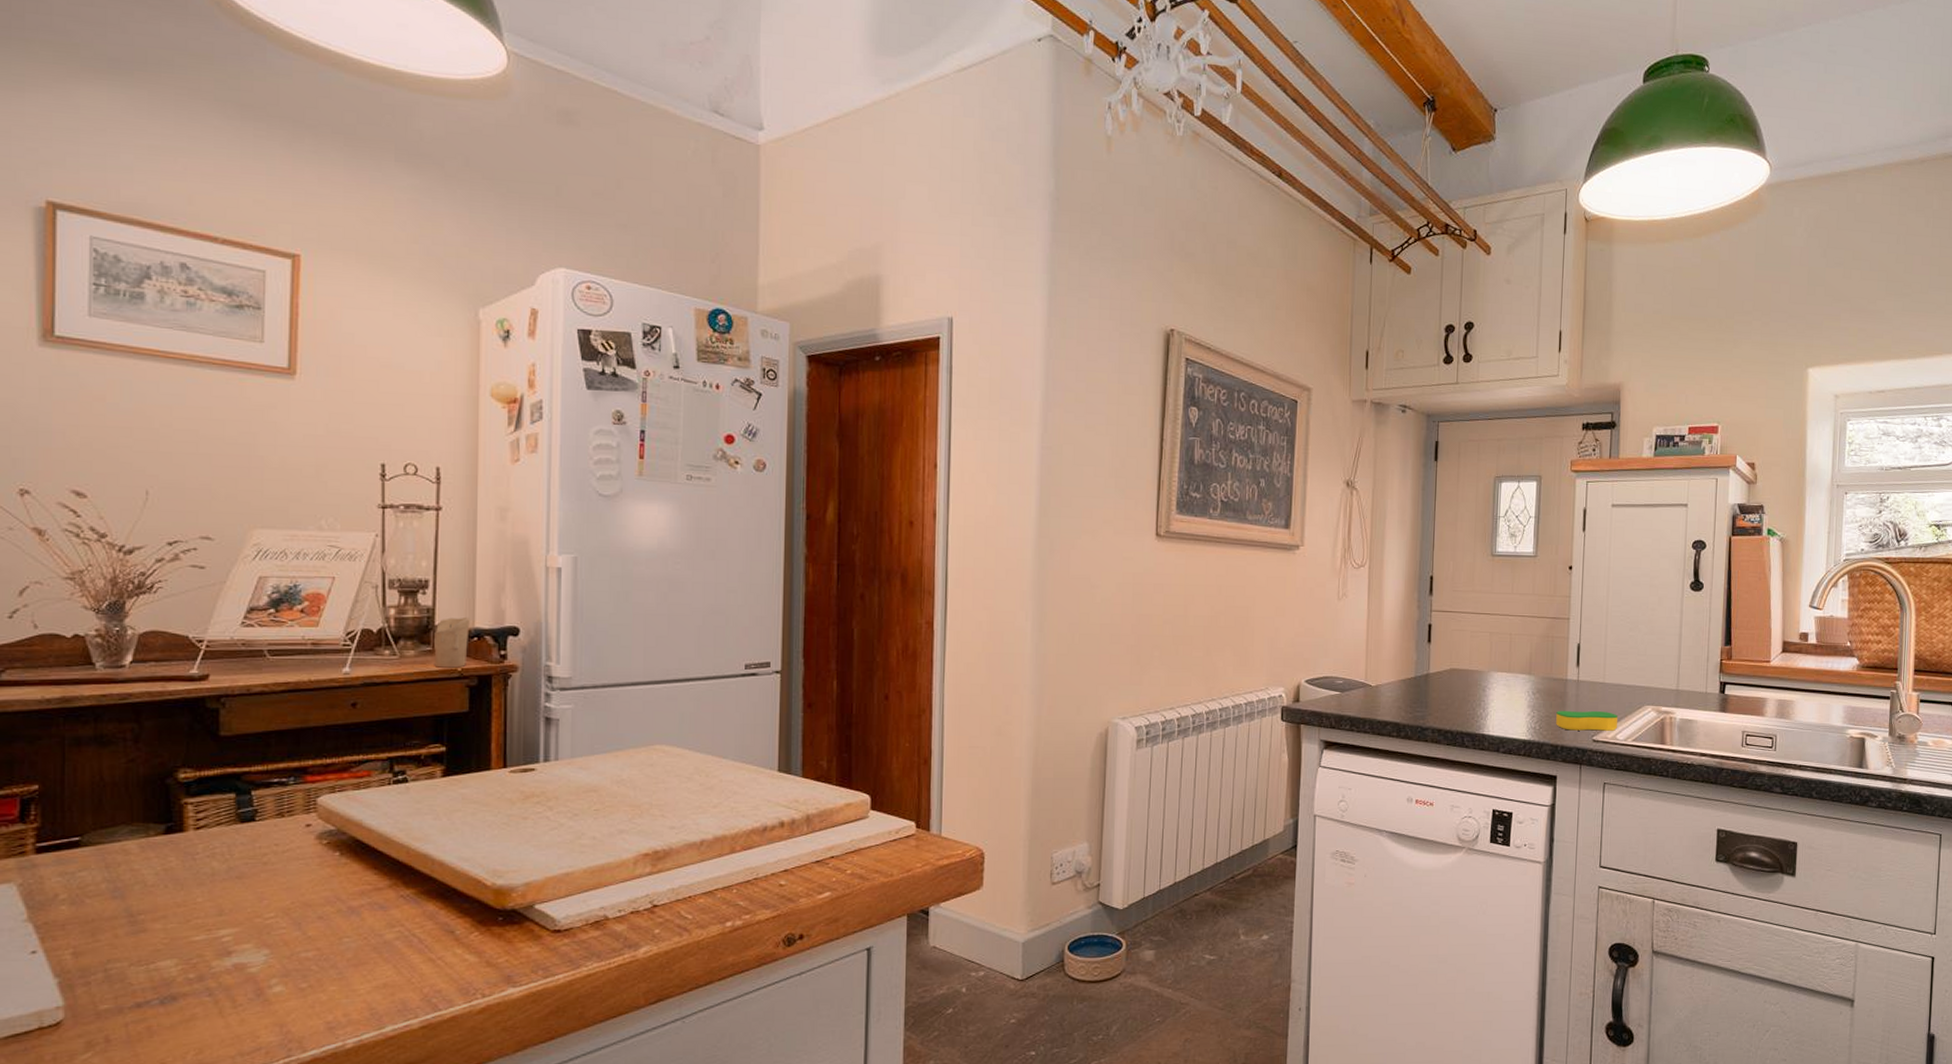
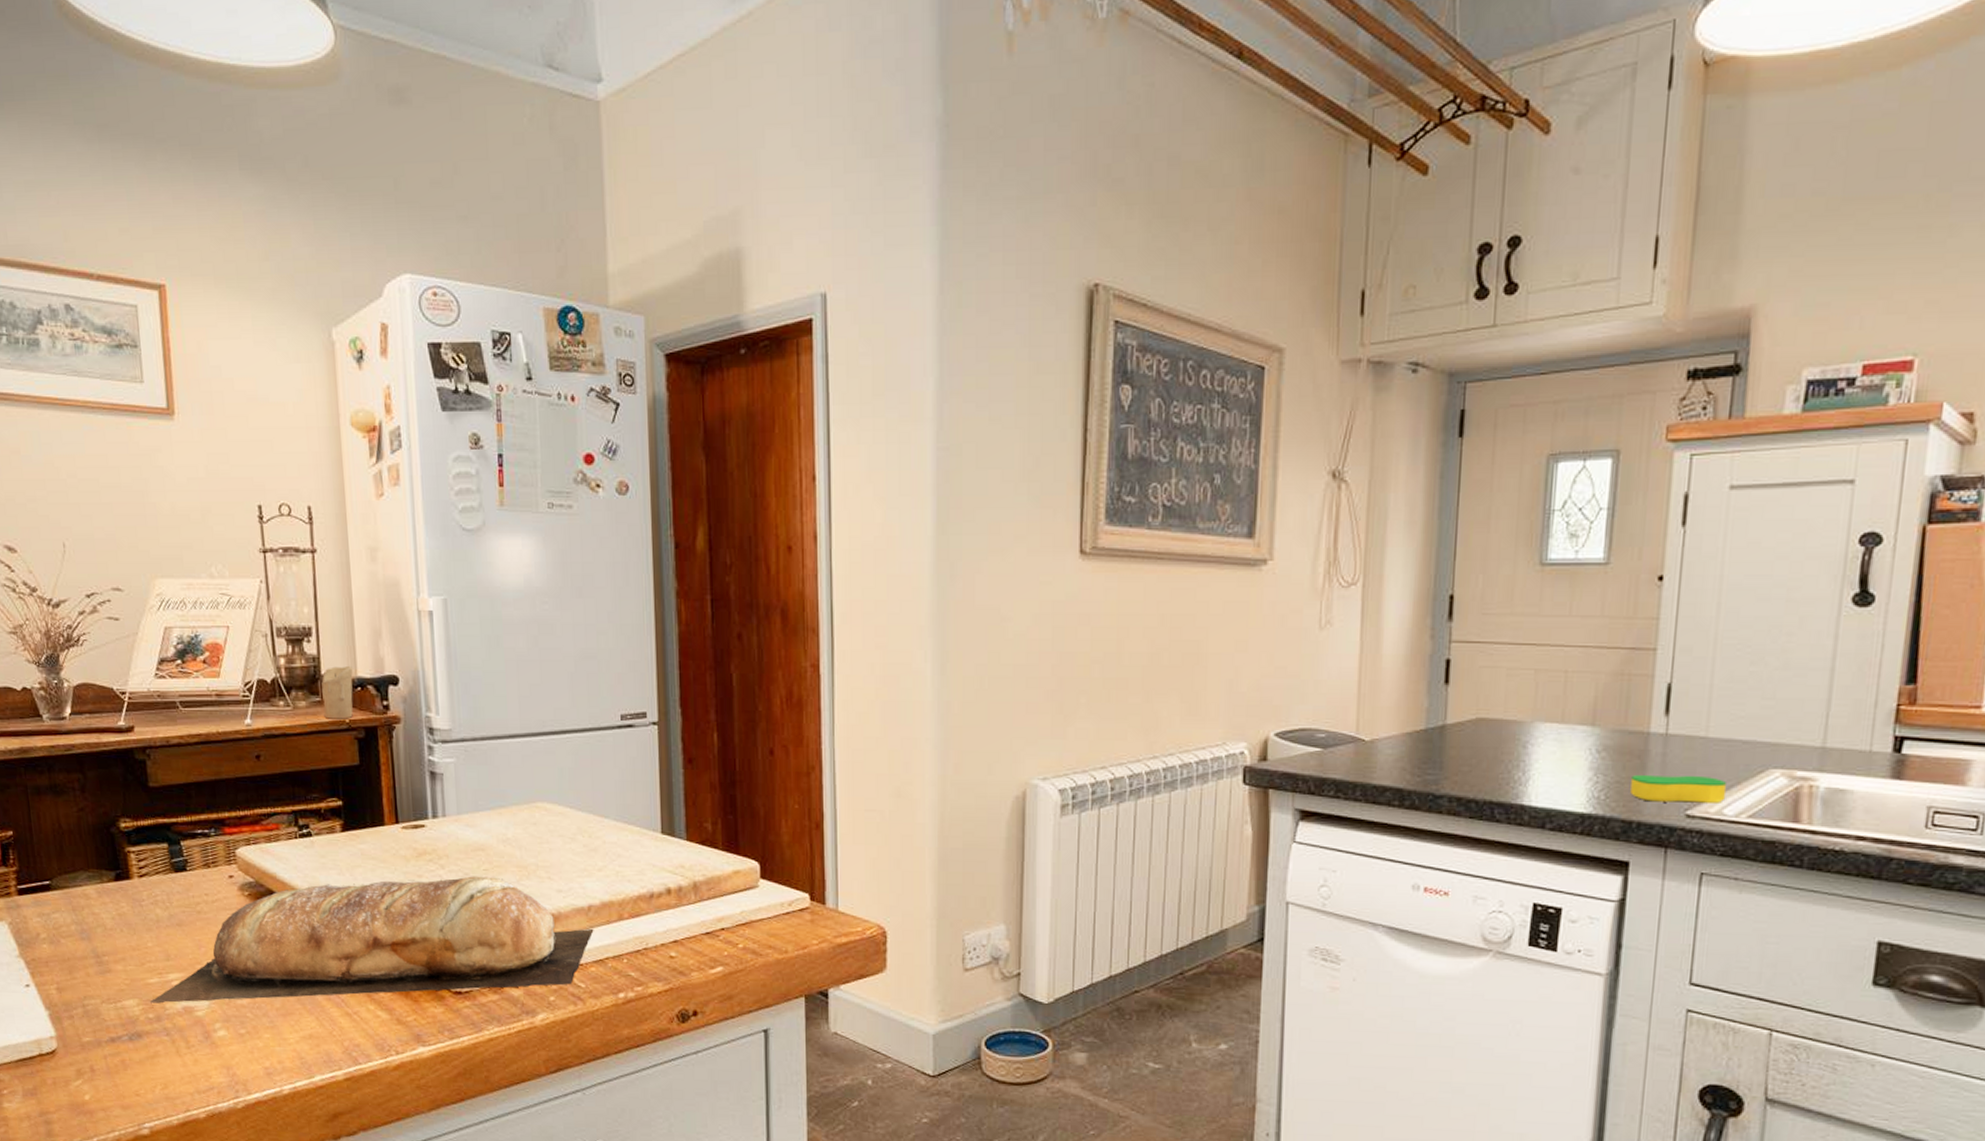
bread loaf: none [191,816,705,962] -> present [149,876,594,1004]

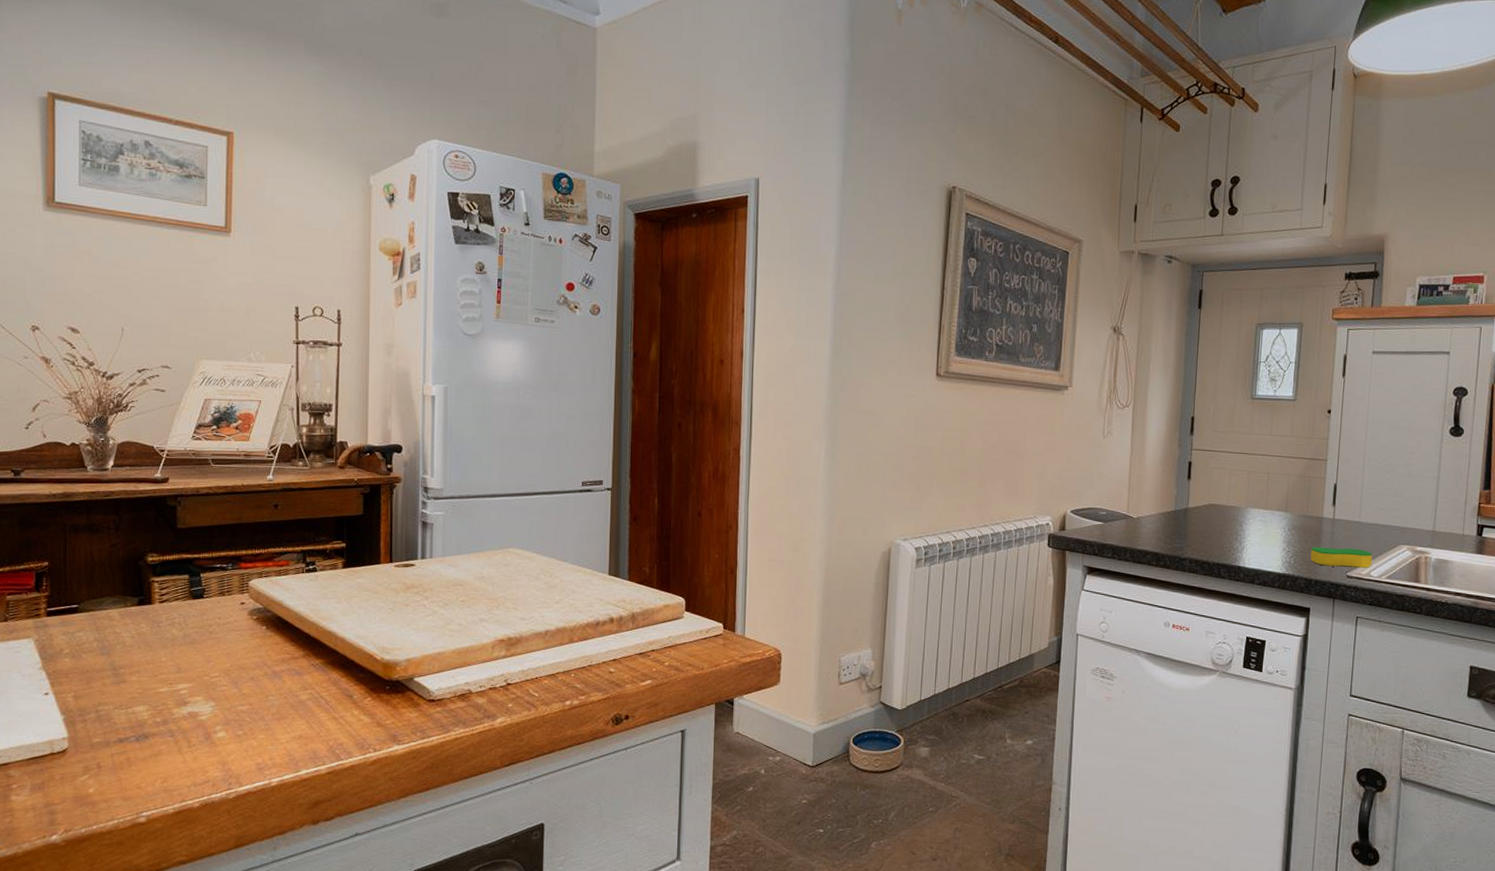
bread loaf: present [149,876,594,1004] -> none [158,606,549,709]
candle: present [321,665,353,721] -> none [336,435,364,479]

